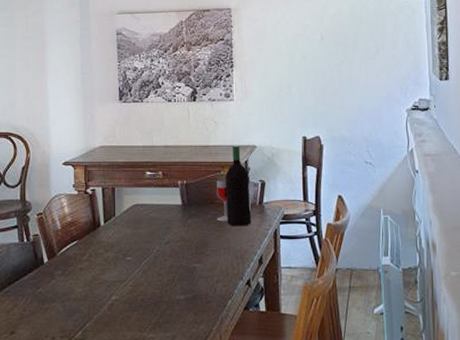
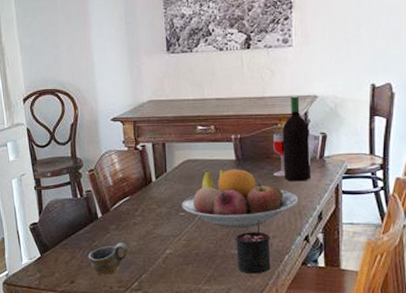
cup: none [31,289,74,324] -> present [88,243,129,275]
fruit bowl: none [129,214,240,273] -> present [182,169,298,228]
candle: none [180,263,215,320] -> present [235,219,271,274]

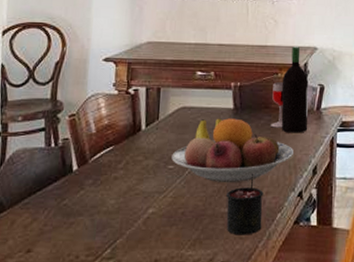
cup: present [88,243,129,275] -> none [53,201,105,241]

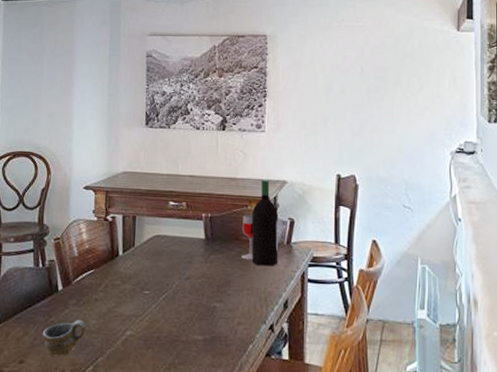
cup: none [53,201,105,241] -> present [42,320,87,356]
fruit bowl: present [171,118,293,183] -> none [147,247,264,312]
candle: present [226,173,264,235] -> none [199,303,235,364]

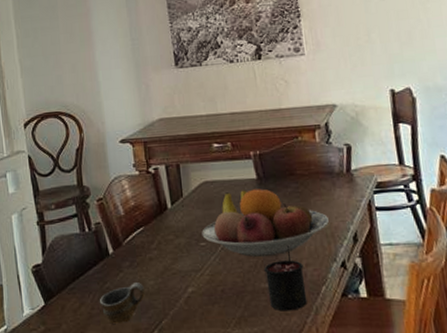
fruit bowl: none [147,247,264,312] -> present [202,188,329,258]
candle: none [199,303,235,364] -> present [264,245,307,311]
wine bottle: present [241,179,279,266] -> none [294,106,340,200]

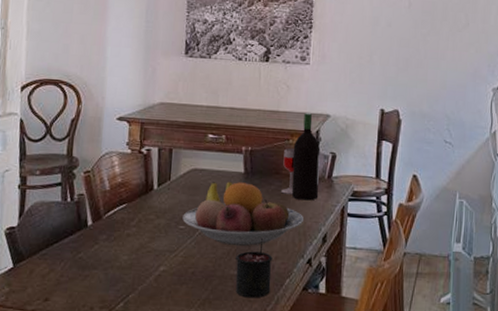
cup: present [99,282,146,324] -> none [69,256,118,293]
wine bottle: none [294,106,340,200] -> present [281,113,320,201]

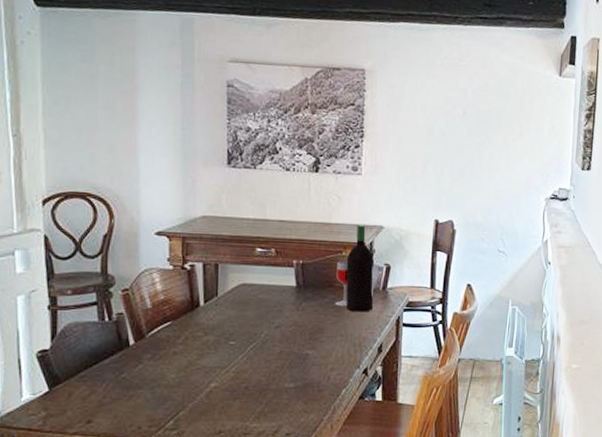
fruit bowl: present [182,181,303,247] -> none [232,296,359,360]
candle: present [235,237,273,298] -> none [290,350,328,409]

